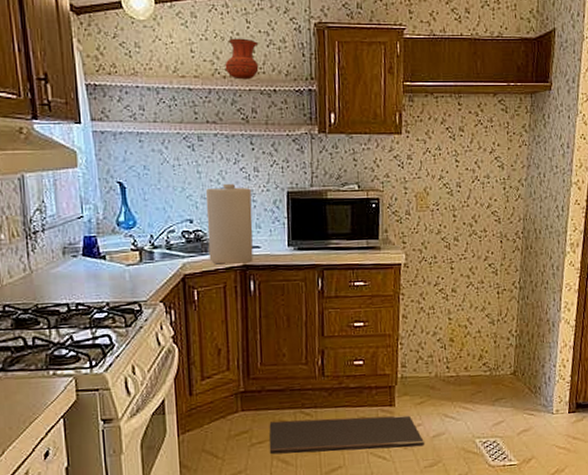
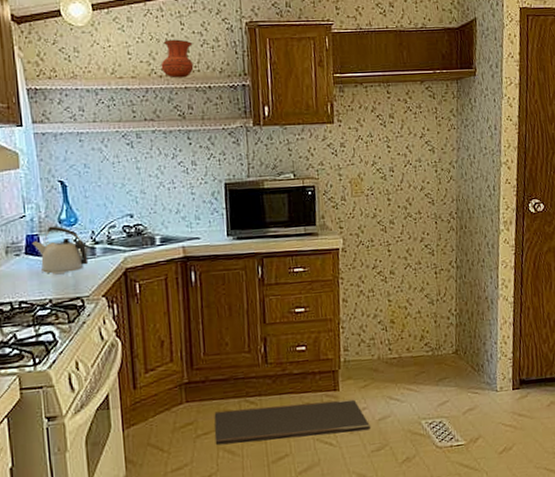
kettle: none [90,228,147,278] -> present [32,226,89,275]
paper towel holder: present [205,183,253,265] -> none [145,177,194,257]

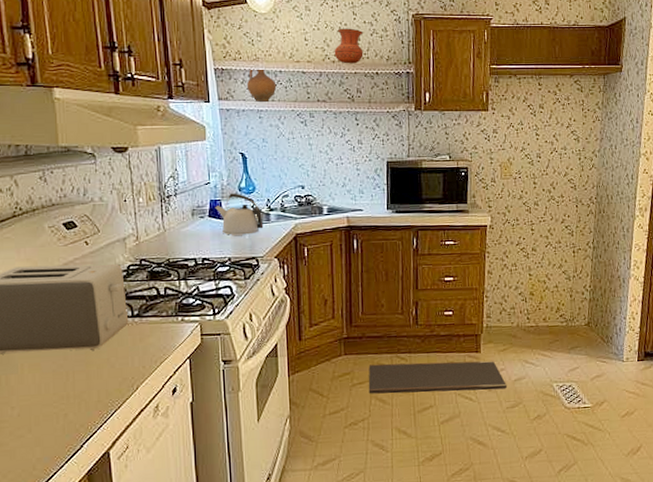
ceramic jug: none [65,86,98,125] -> present [247,68,277,103]

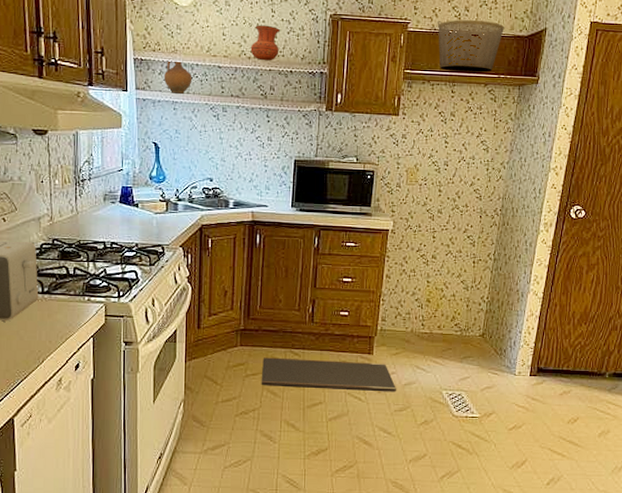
kettle: present [215,193,264,237] -> none [126,181,171,223]
basket: none [519,12,586,65] -> present [437,19,505,73]

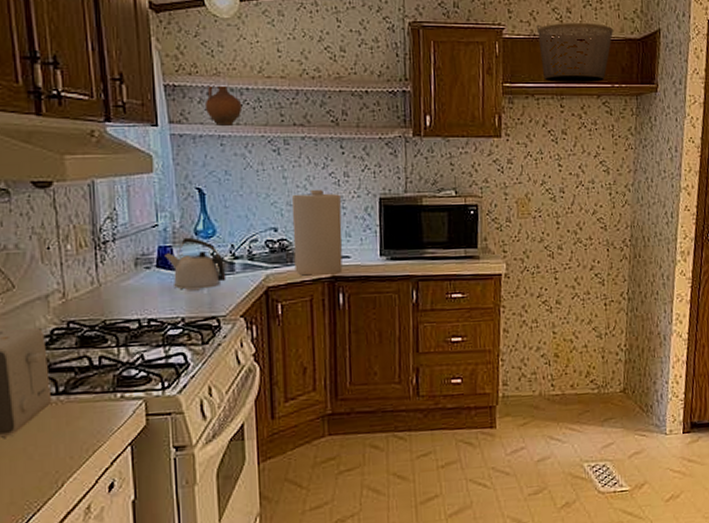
kettle: none [126,181,171,223] -> present [164,237,226,291]
paper towel holder: none [224,149,264,220] -> present [291,189,343,277]
ceramic pot: present [250,25,281,61] -> none [313,37,350,80]
door mat: present [261,357,396,392] -> none [358,438,528,483]

